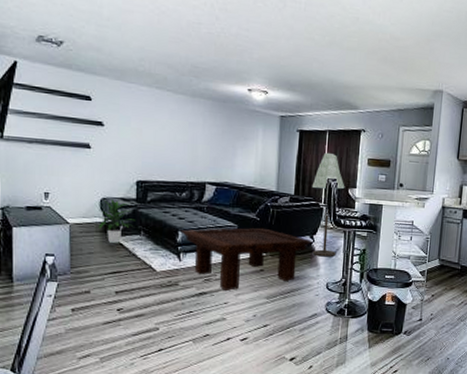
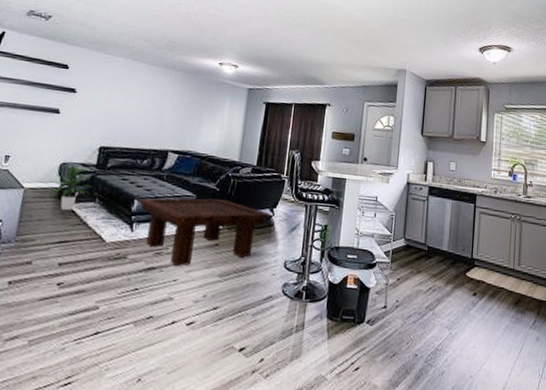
floor lamp: present [312,152,345,257] -> none [271,124,309,233]

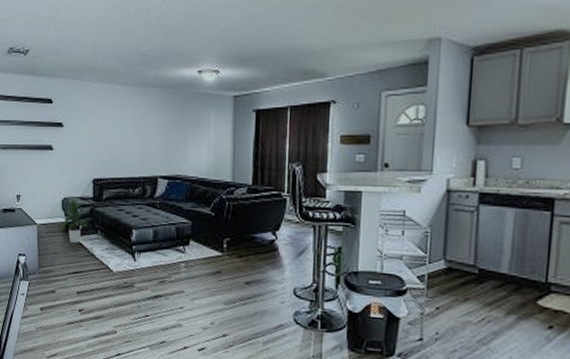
coffee table: present [136,198,273,266] -> none [134,224,276,294]

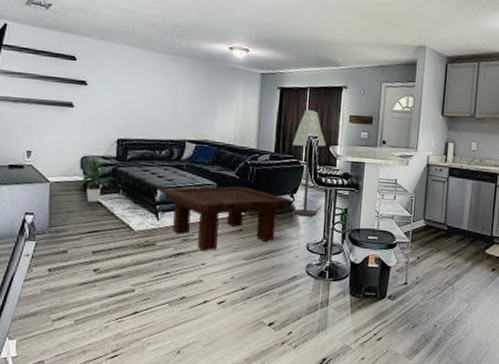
coffee table: none [134,224,276,294] -> present [159,186,293,251]
floor lamp: none [272,132,313,257] -> present [292,109,326,217]

